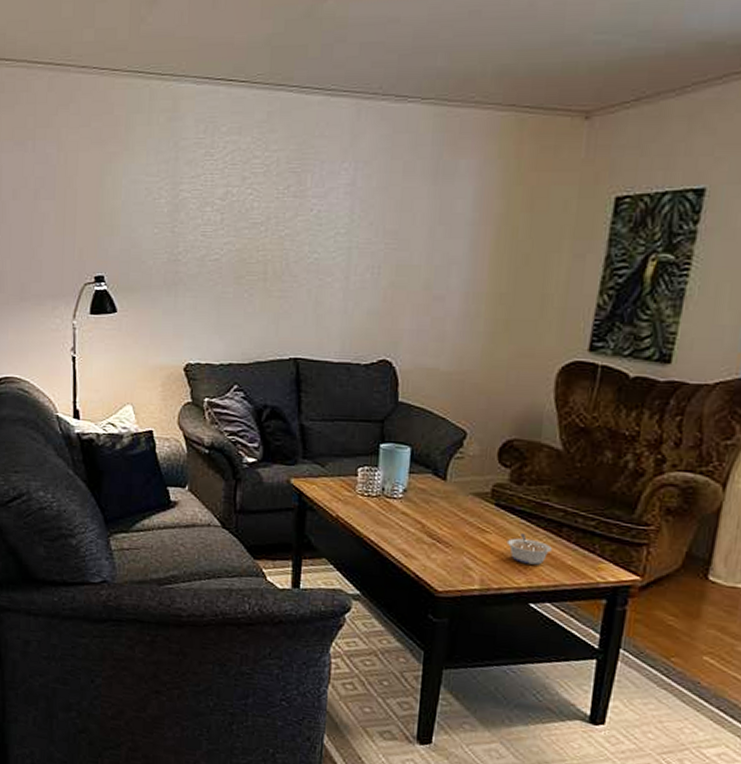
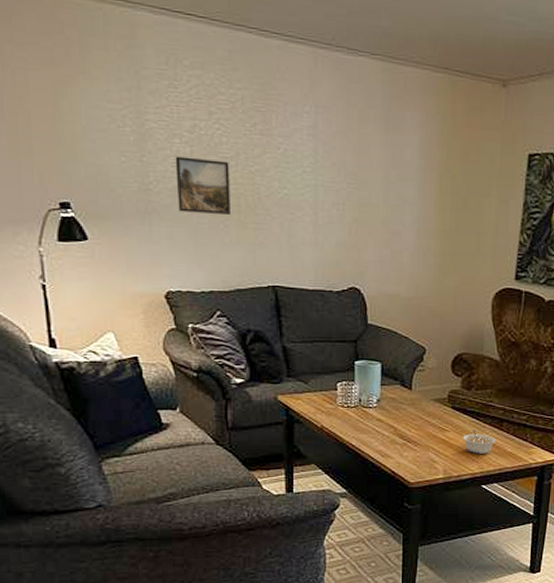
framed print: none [204,225,259,284] -> present [175,156,230,216]

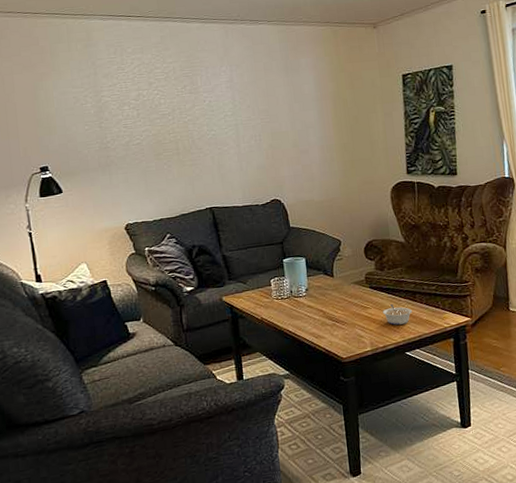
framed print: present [175,156,230,216] -> none [126,117,172,161]

